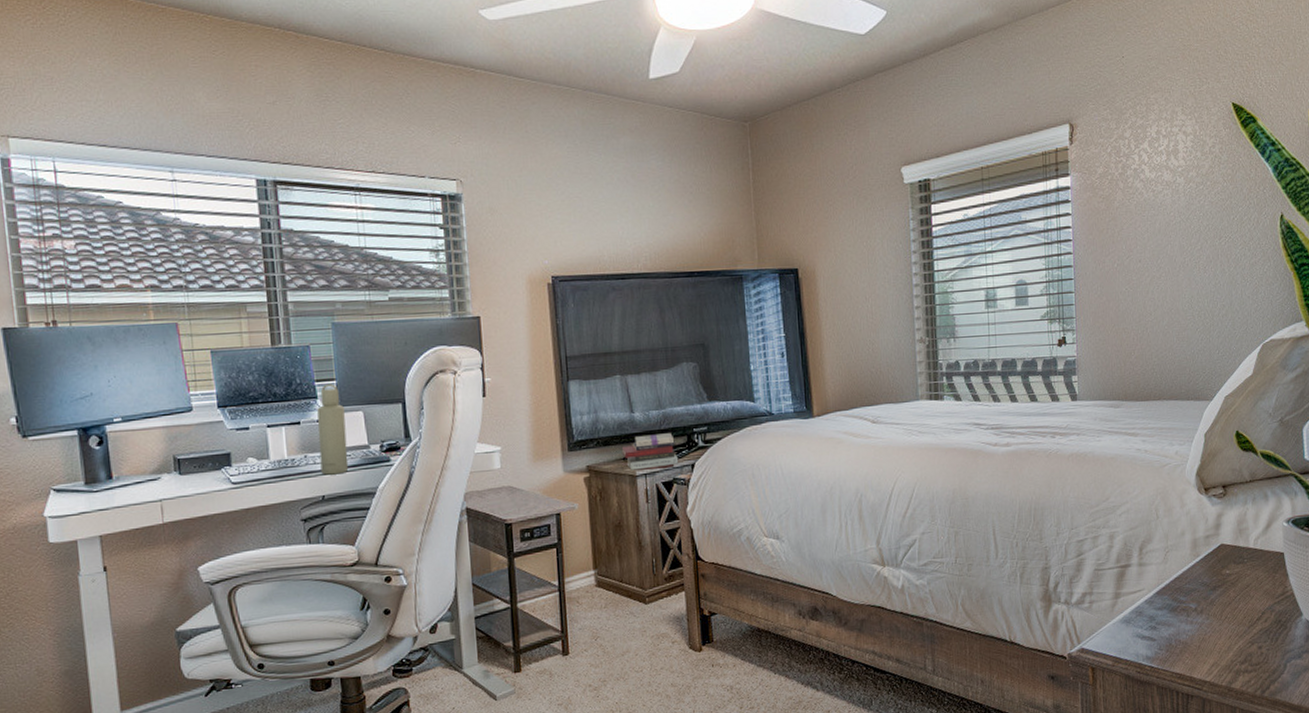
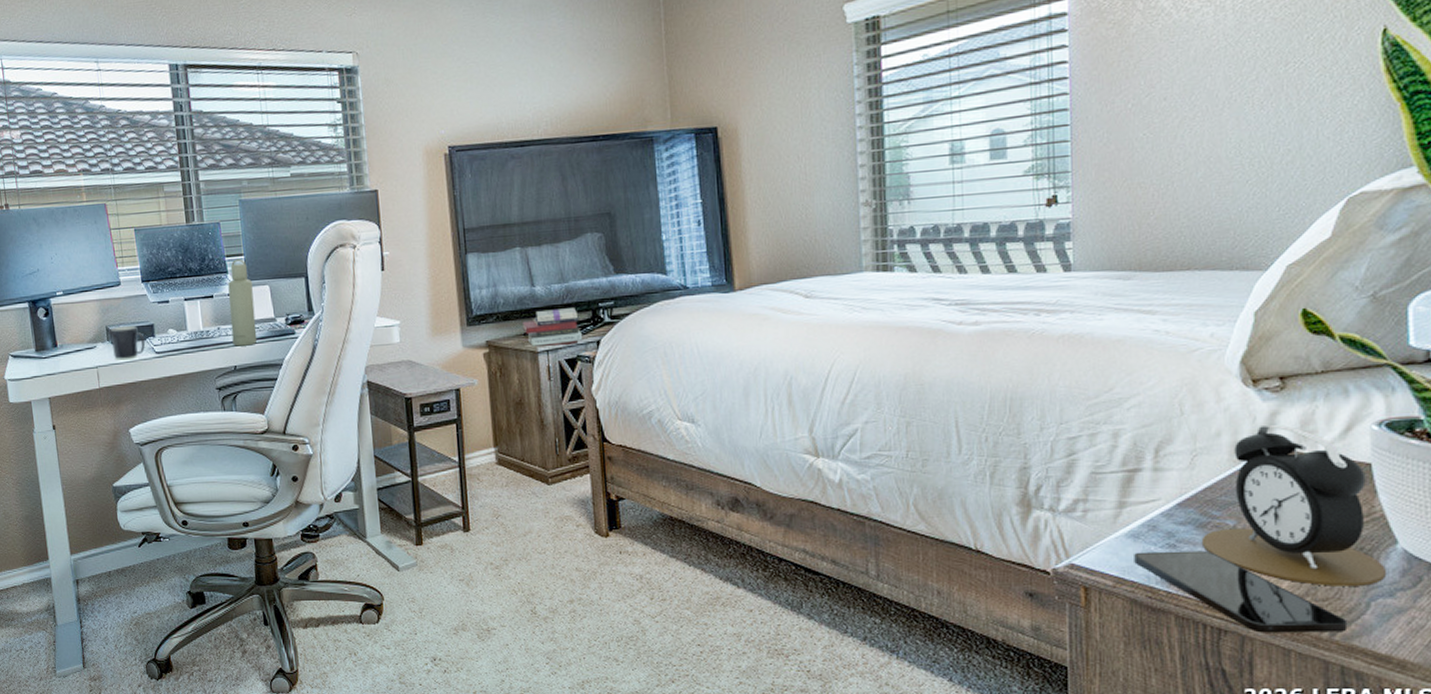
mug: none [178,455,220,494] -> present [110,326,146,362]
phone: none [1127,630,1273,695] -> present [1134,550,1348,633]
alarm clock: none [1173,524,1296,653] -> present [1201,424,1386,586]

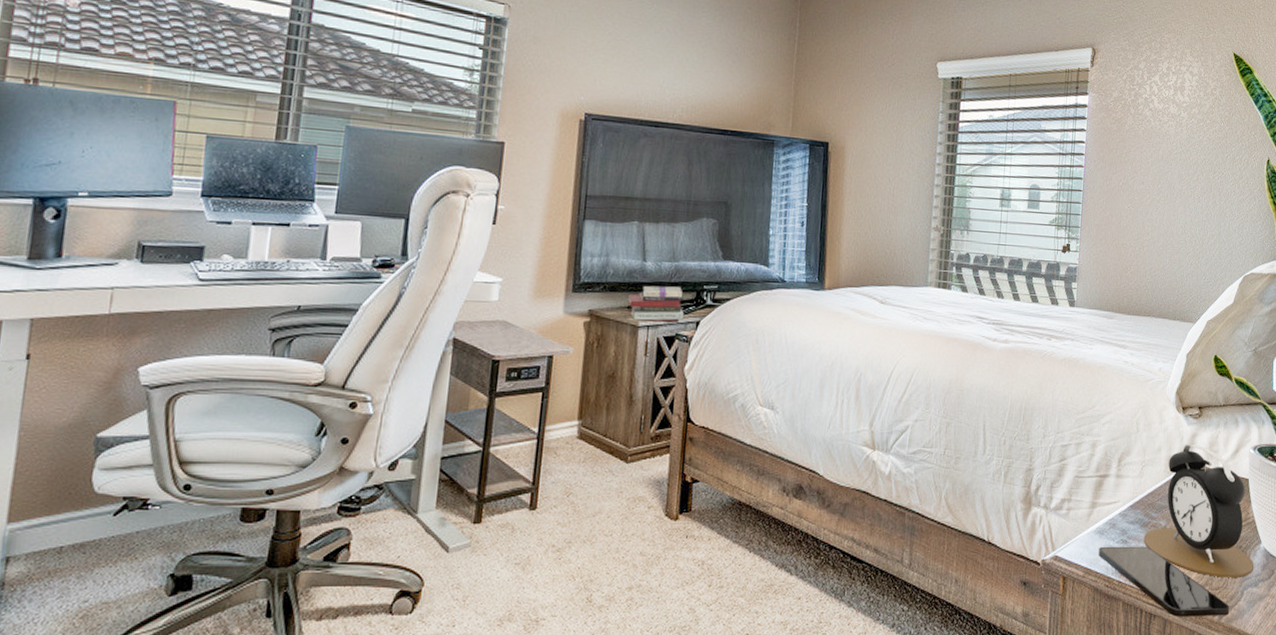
mug: present [110,326,146,362] -> none [140,244,189,285]
bottle: present [228,258,258,347] -> none [302,187,341,285]

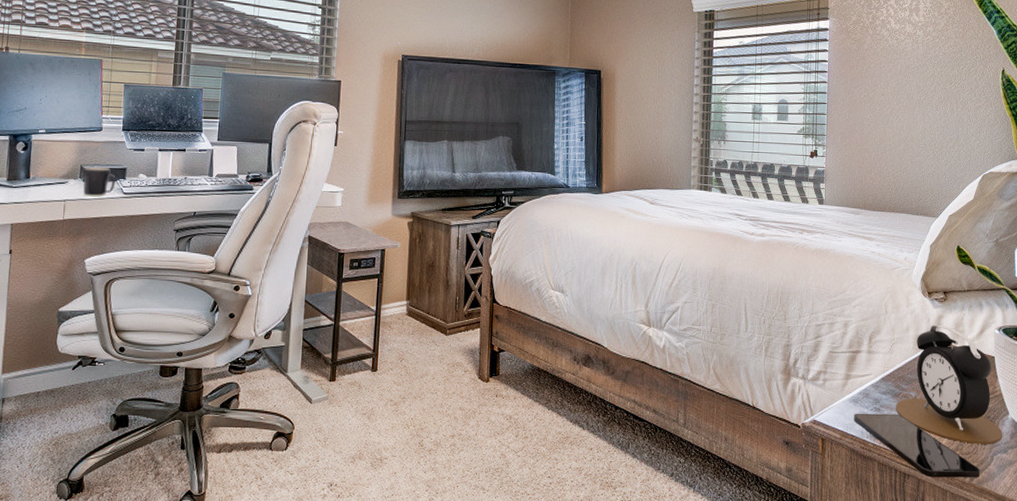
mug: none [140,244,189,285] -> present [83,167,116,198]
books: present [627,285,684,322] -> none [441,192,487,222]

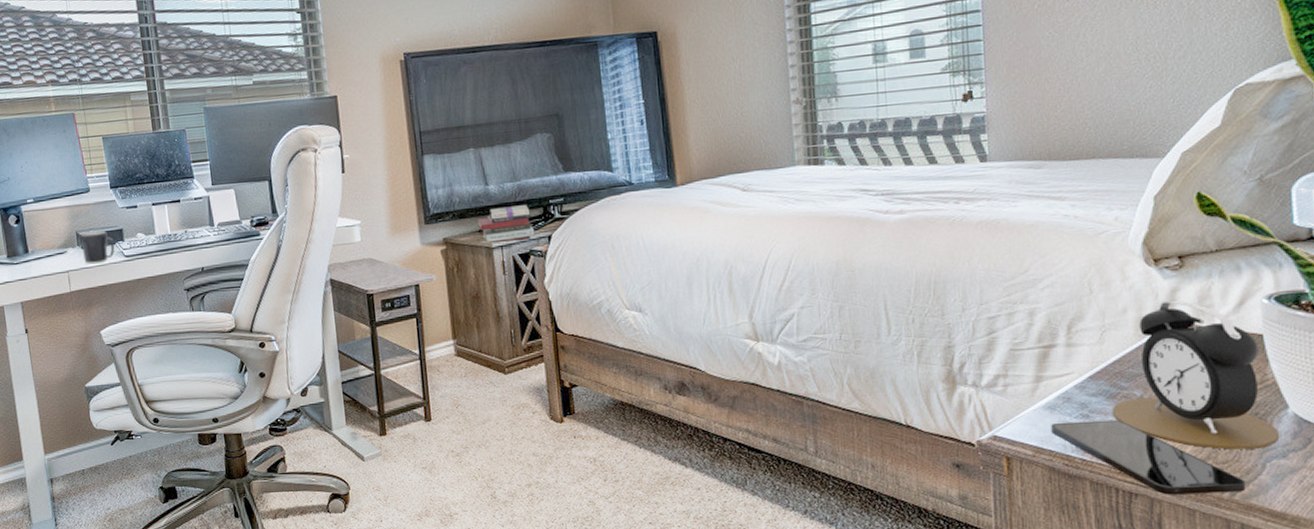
books: none [441,192,487,222] -> present [477,205,535,243]

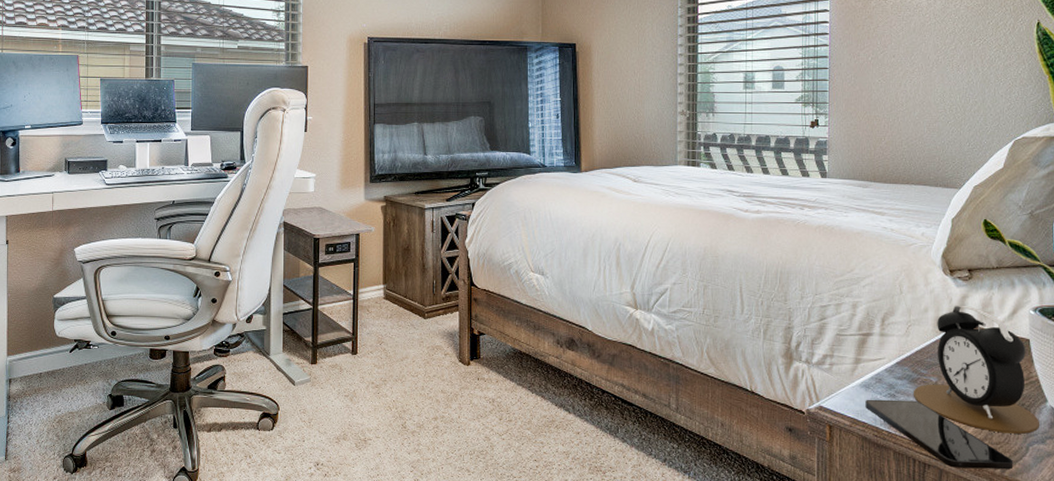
mug: present [80,231,115,266] -> none [68,160,98,190]
books: present [477,205,535,243] -> none [414,174,462,204]

